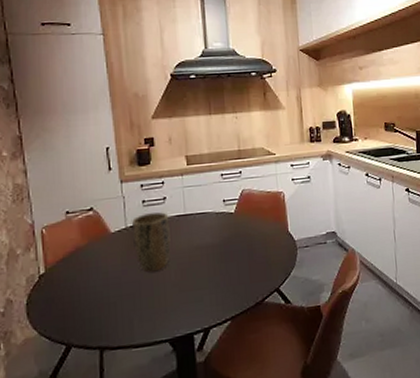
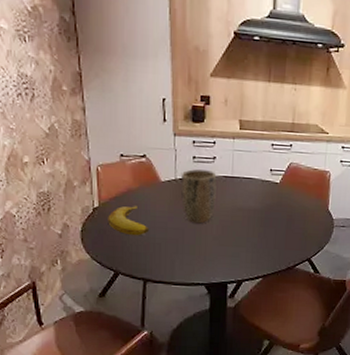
banana: none [55,264,102,300] -> present [108,206,149,236]

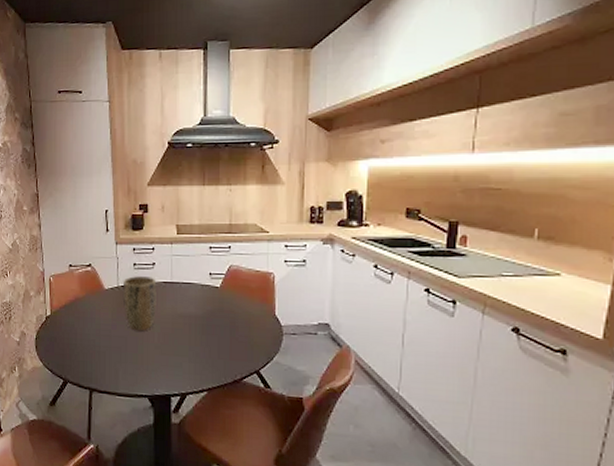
banana: present [108,206,149,236] -> none [58,314,94,344]

